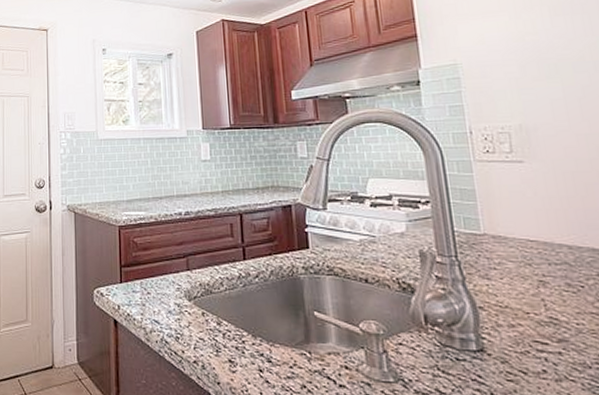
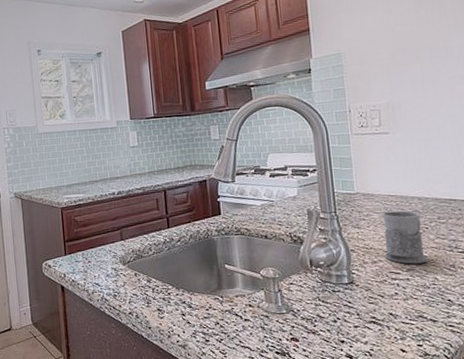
mug: none [519,261,585,334] -> present [382,211,427,265]

